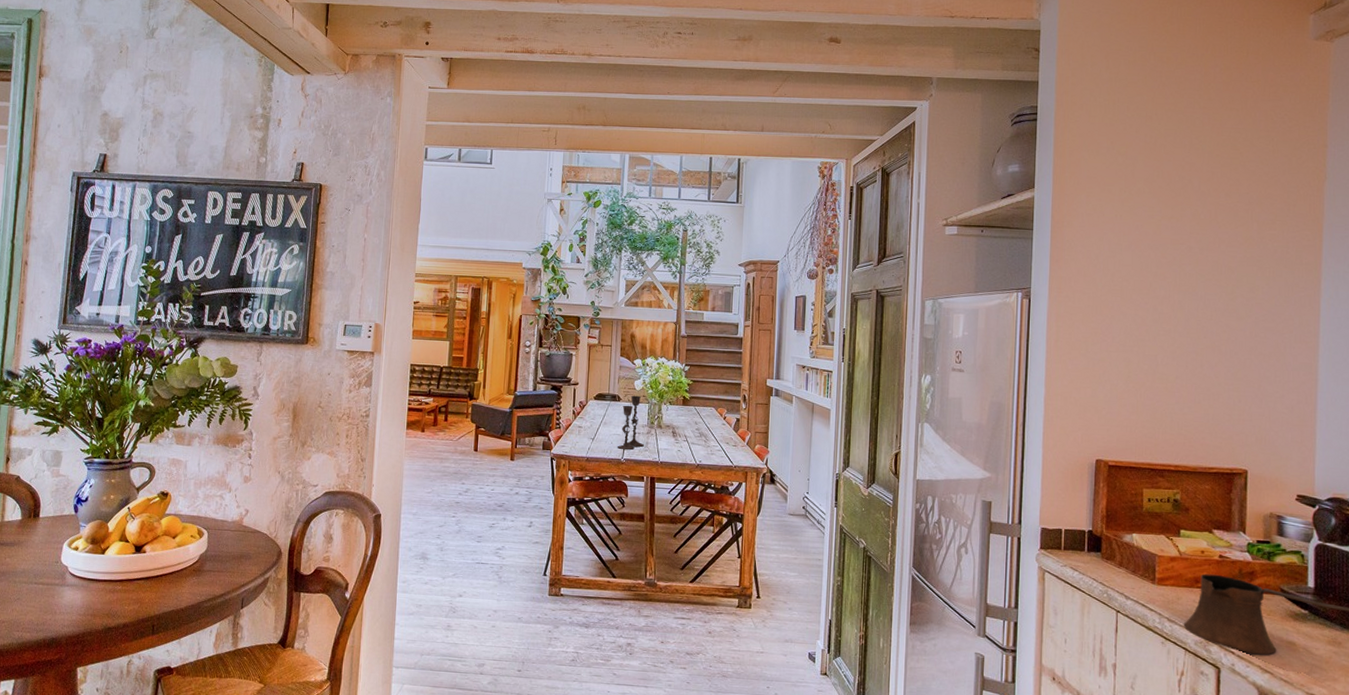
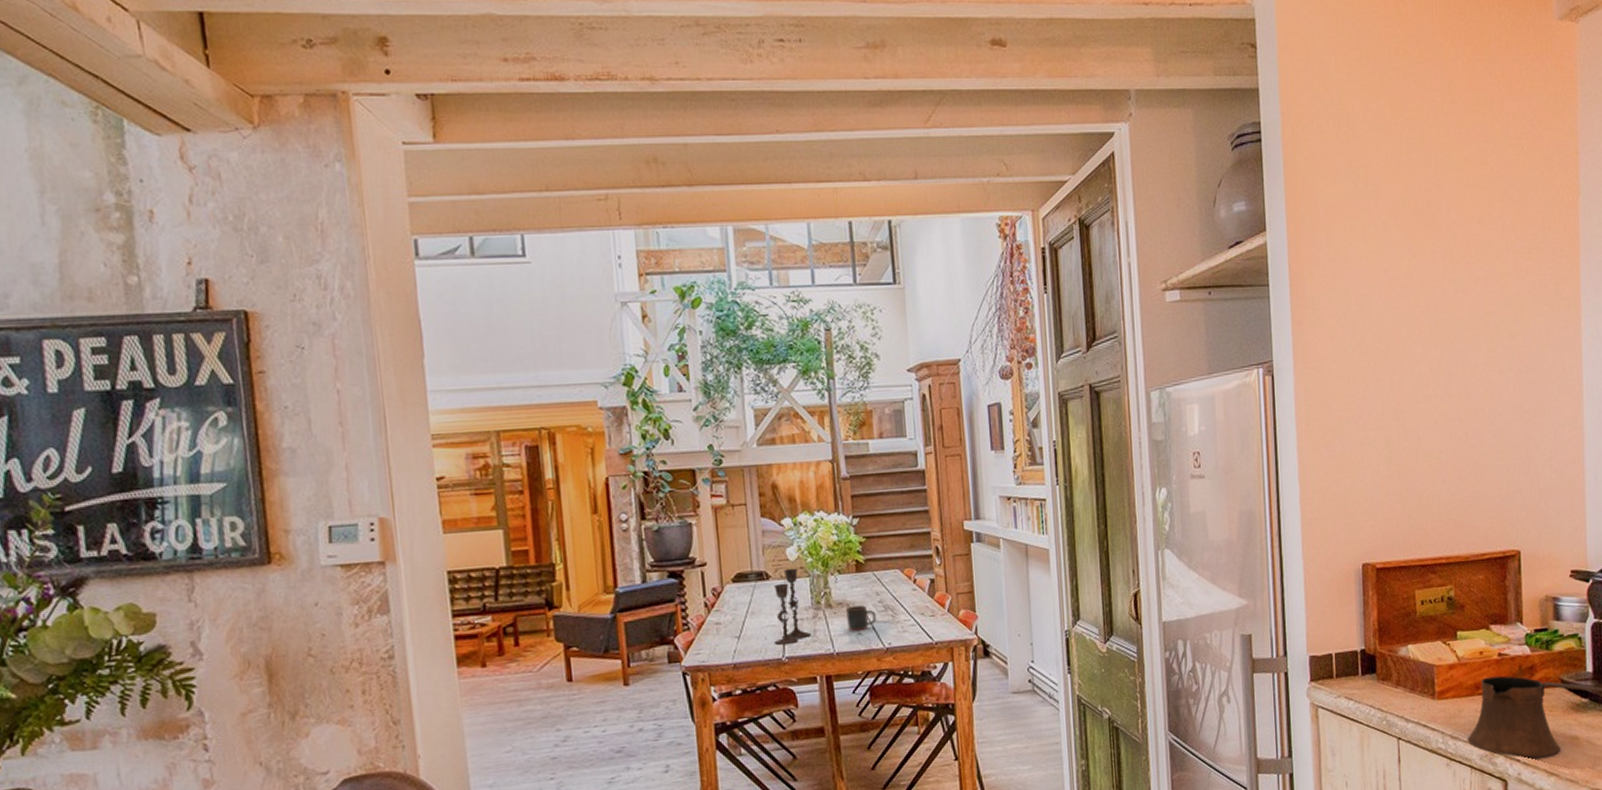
mug: none [671,429,693,448] -> present [846,605,877,631]

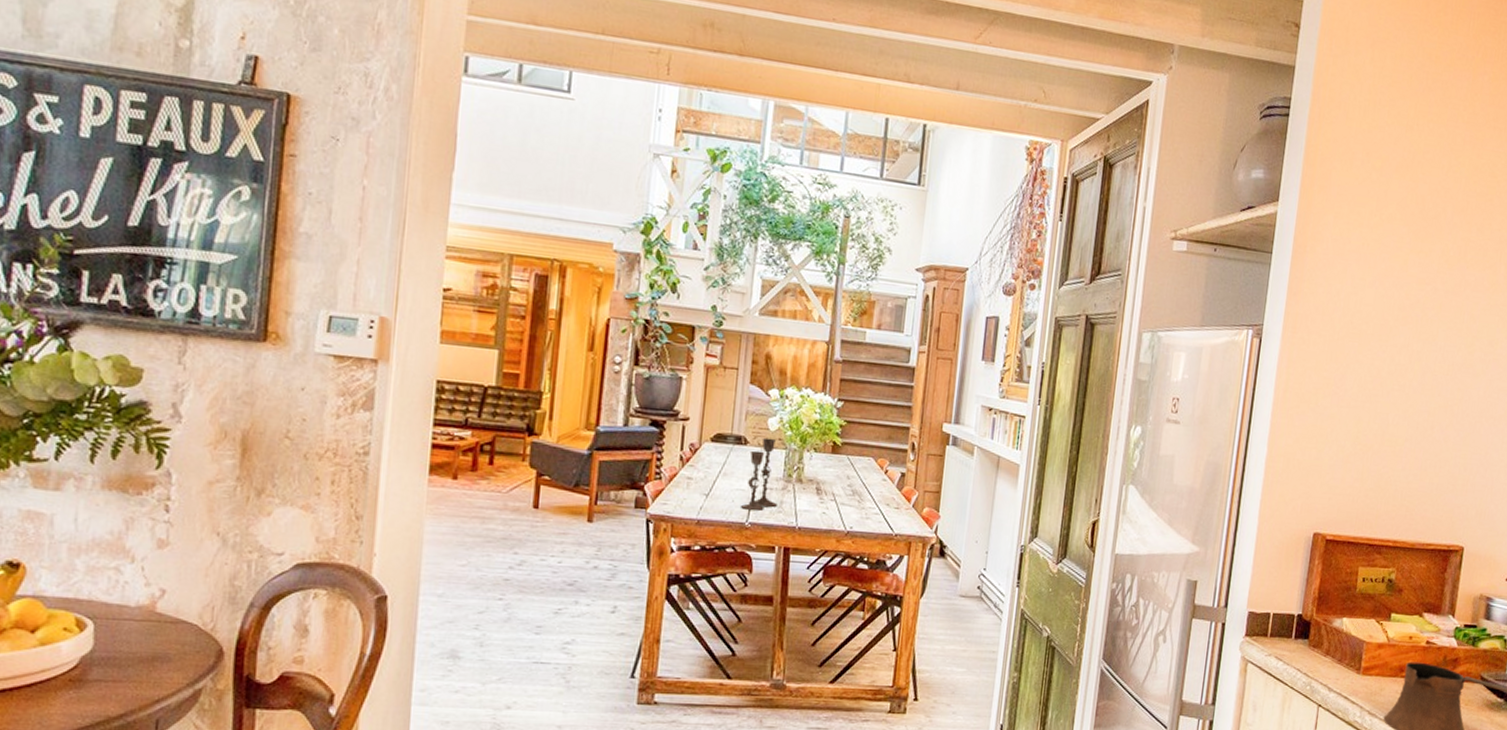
mug: present [846,605,877,631] -> none [814,485,843,510]

